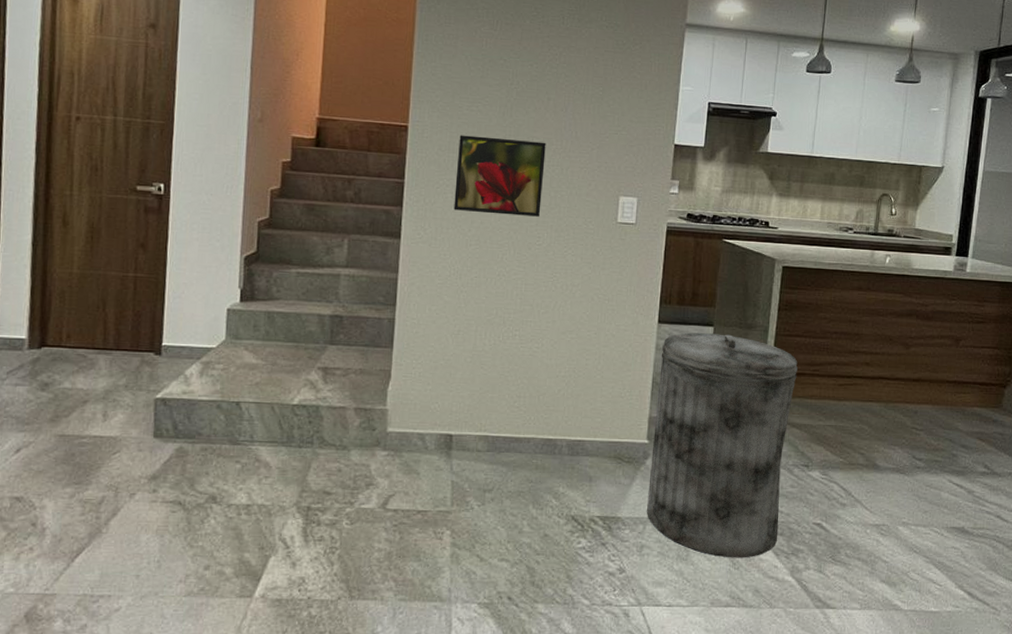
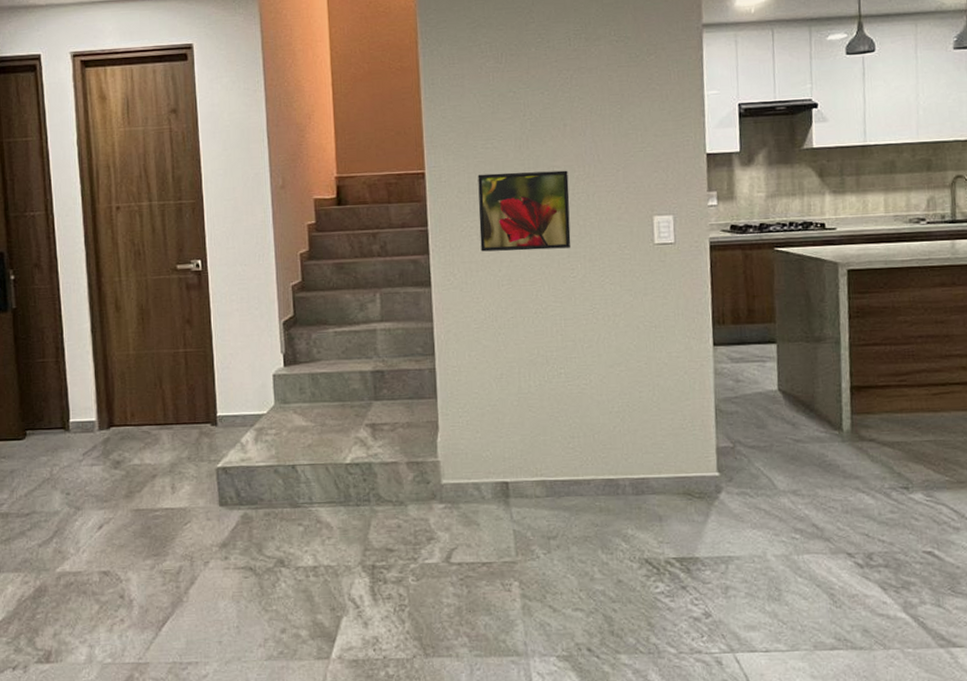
trash can: present [647,332,799,558] -> none [721,350,883,596]

